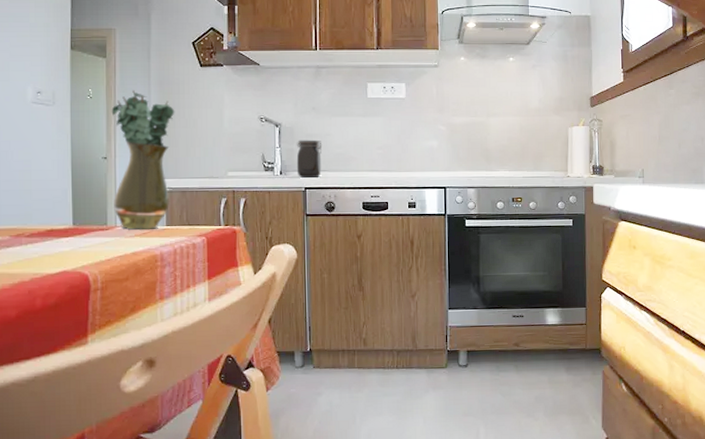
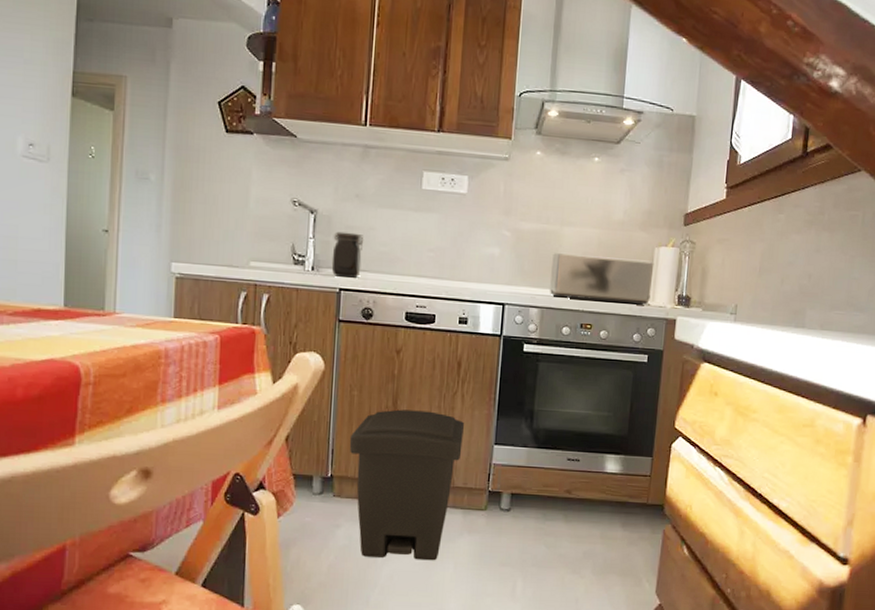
vase: present [111,90,175,230] -> none [112,153,193,320]
trash can: none [323,285,421,419] -> present [349,409,464,561]
toaster: none [482,139,570,177] -> present [549,253,654,305]

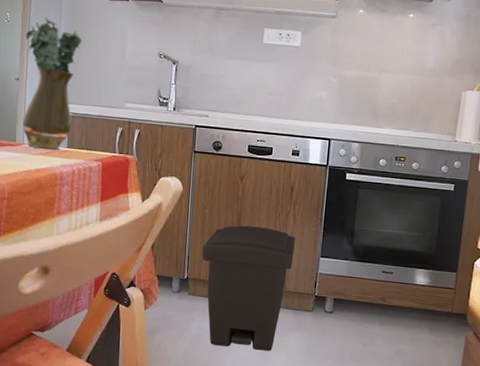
vase: none [112,153,193,320] -> present [21,17,82,150]
jar: present [331,231,364,278] -> none [189,79,216,117]
toaster: present [549,253,654,305] -> none [368,96,461,141]

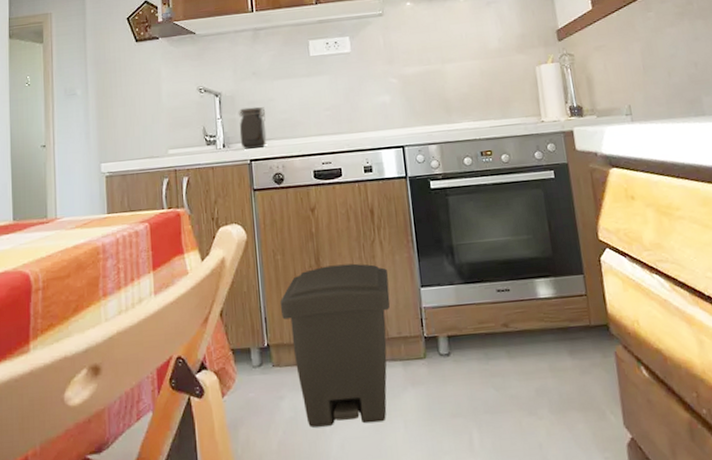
vase: present [21,17,82,150] -> none [49,73,112,221]
jar: none [189,79,216,117] -> present [238,106,267,149]

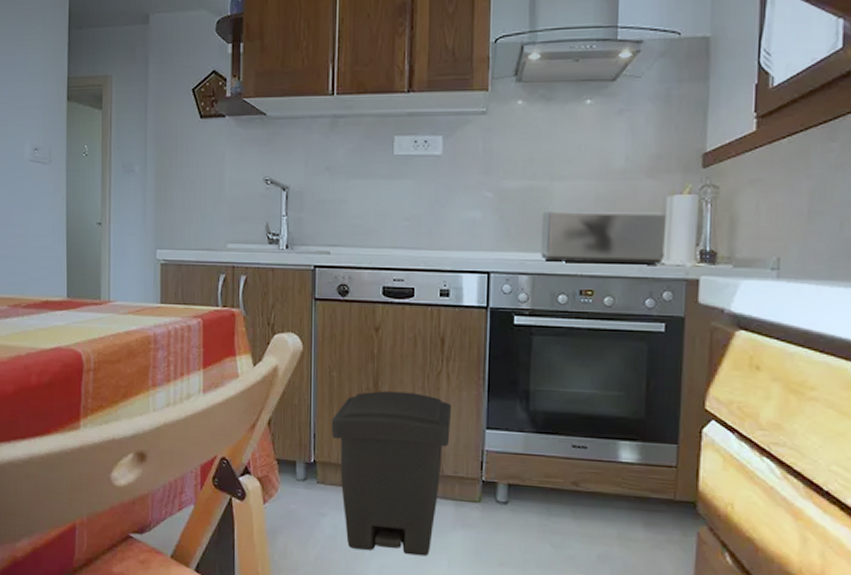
jar: present [238,106,267,149] -> none [305,207,337,254]
toaster: none [440,80,543,131] -> present [540,212,667,265]

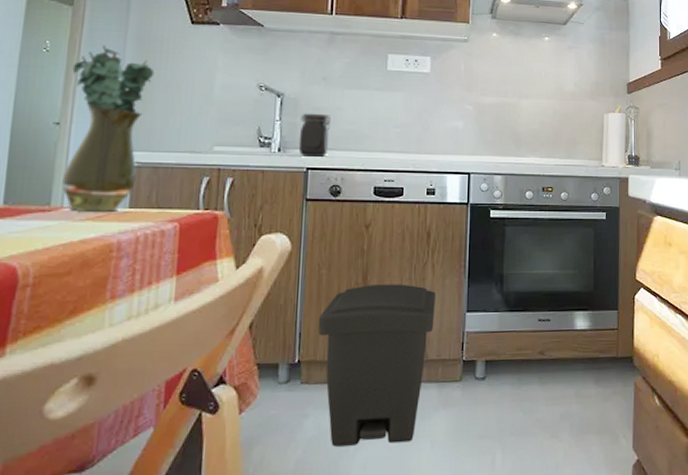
vase: none [106,146,172,307] -> present [60,45,155,212]
jar: none [305,207,337,254] -> present [298,113,332,157]
toaster: present [540,212,667,265] -> none [511,123,605,166]

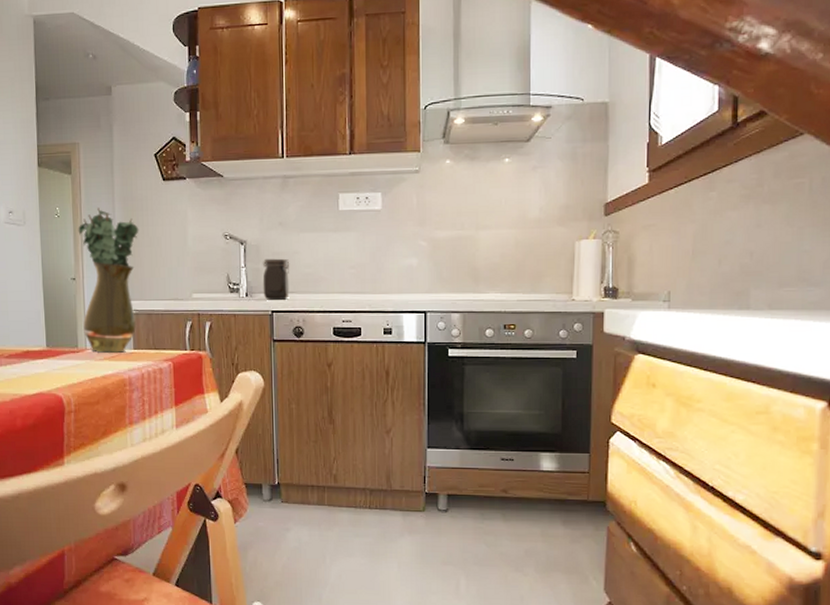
trash can: present [317,284,435,447] -> none [292,419,397,561]

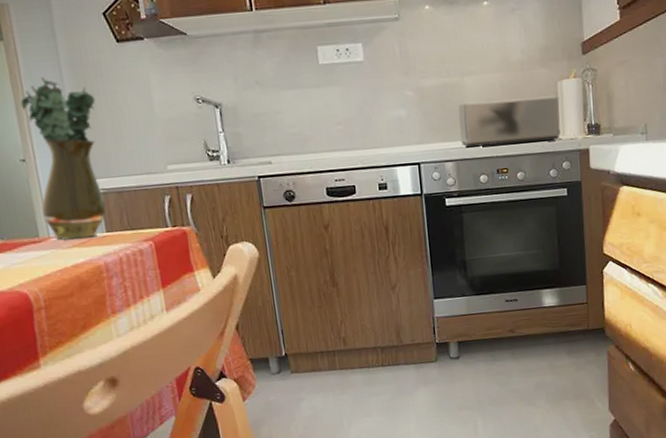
jar: present [262,258,290,300] -> none [241,119,276,165]
toaster: none [469,255,576,301] -> present [458,95,561,148]

